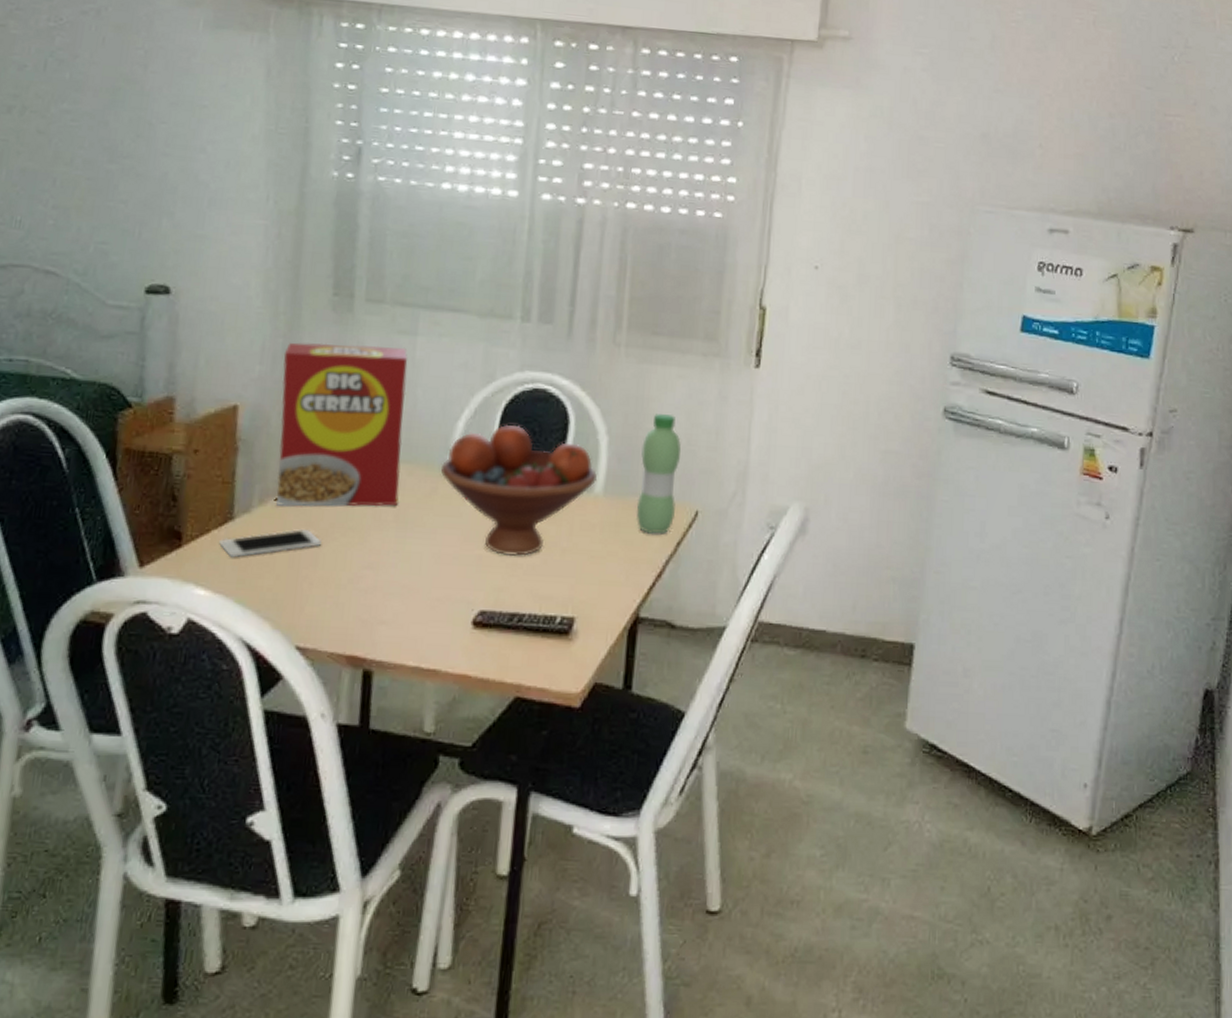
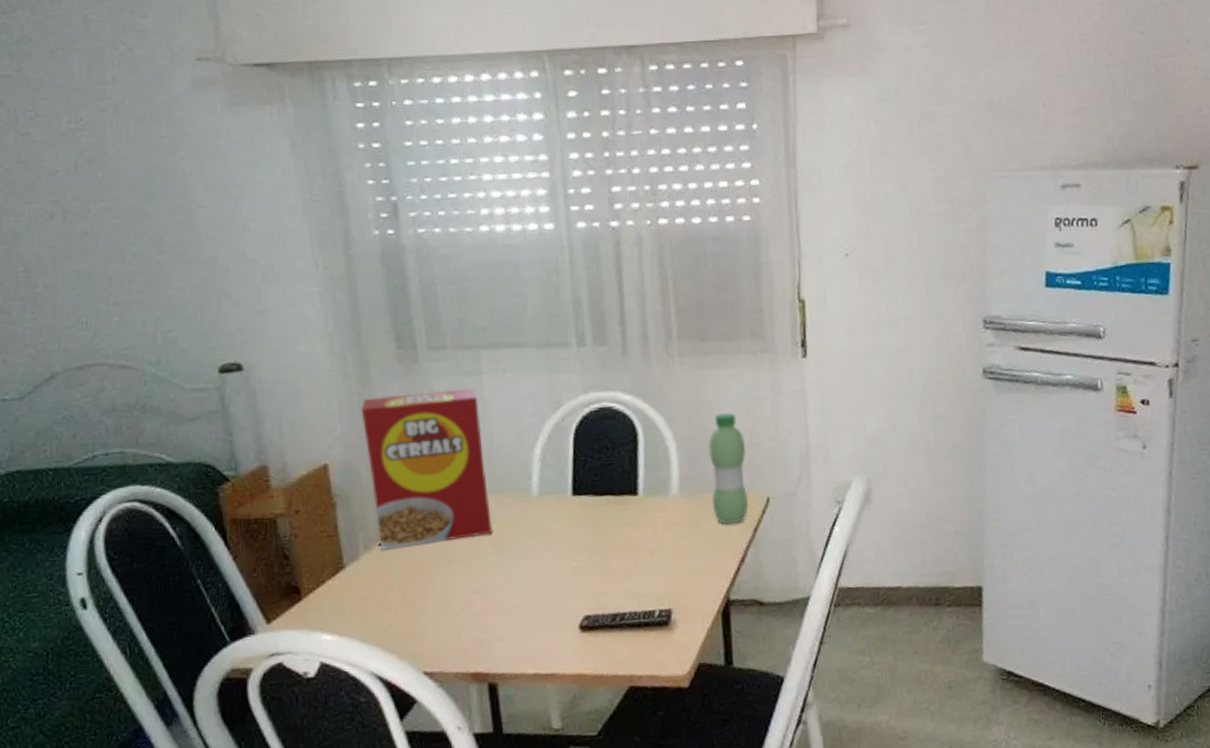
cell phone: present [219,530,321,558] -> none [335,568,429,603]
fruit bowl: present [440,424,597,556] -> none [526,443,671,564]

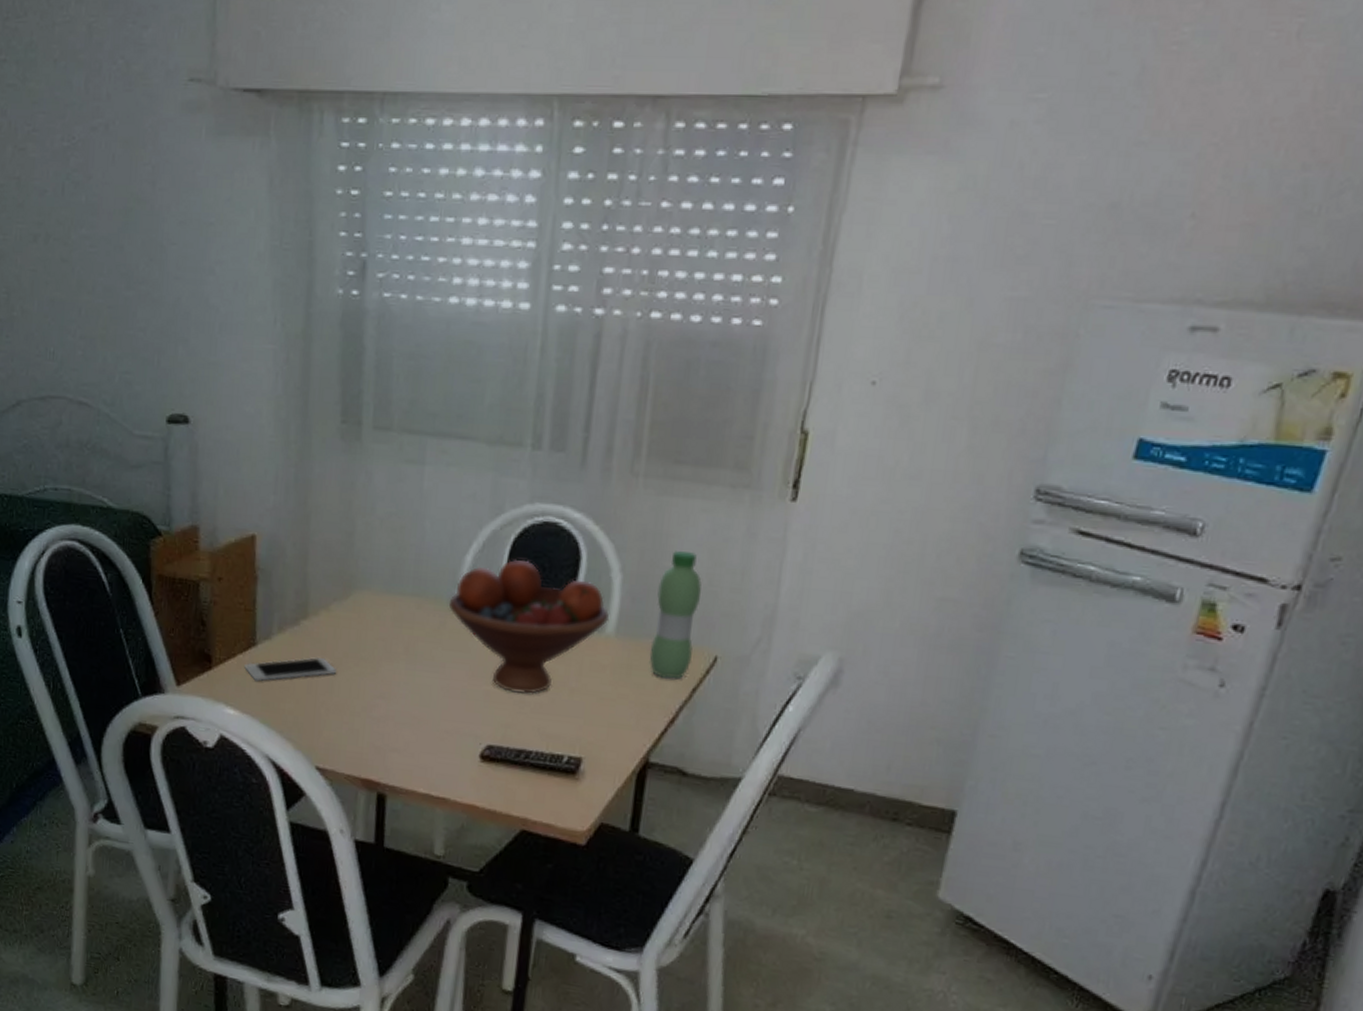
cell phone: none [335,568,429,603] -> present [244,658,336,682]
cereal box: present [360,387,494,550] -> none [294,472,416,639]
fruit bowl: none [526,443,671,564] -> present [448,559,609,694]

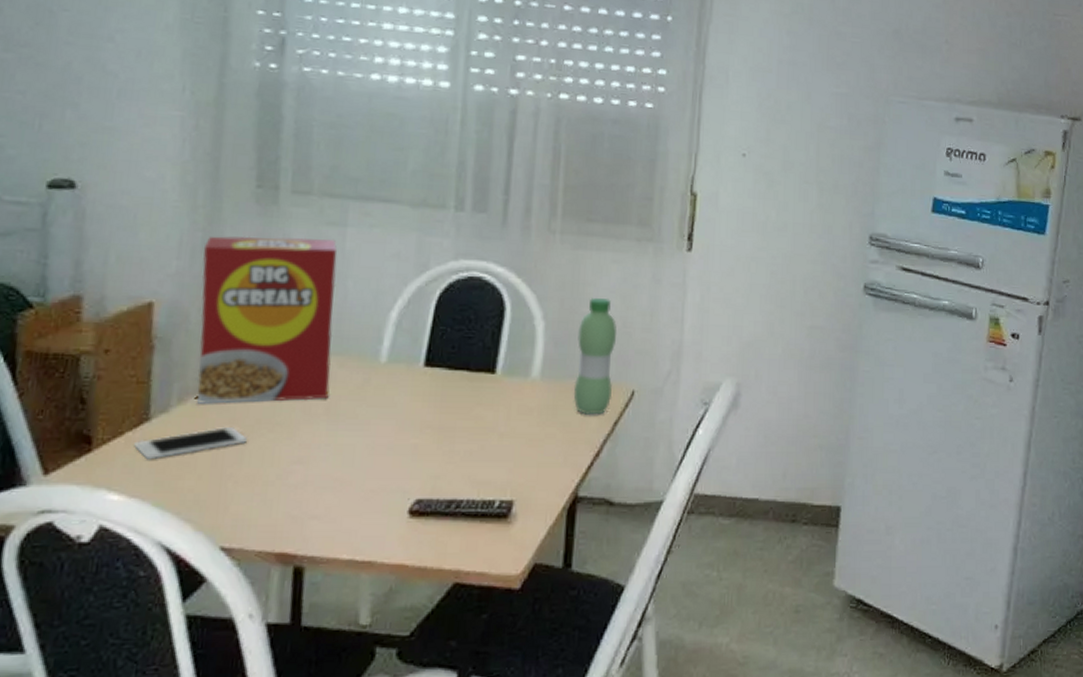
cereal box: none [294,472,416,639] -> present [197,236,338,404]
fruit bowl: present [448,559,609,694] -> none [373,312,534,443]

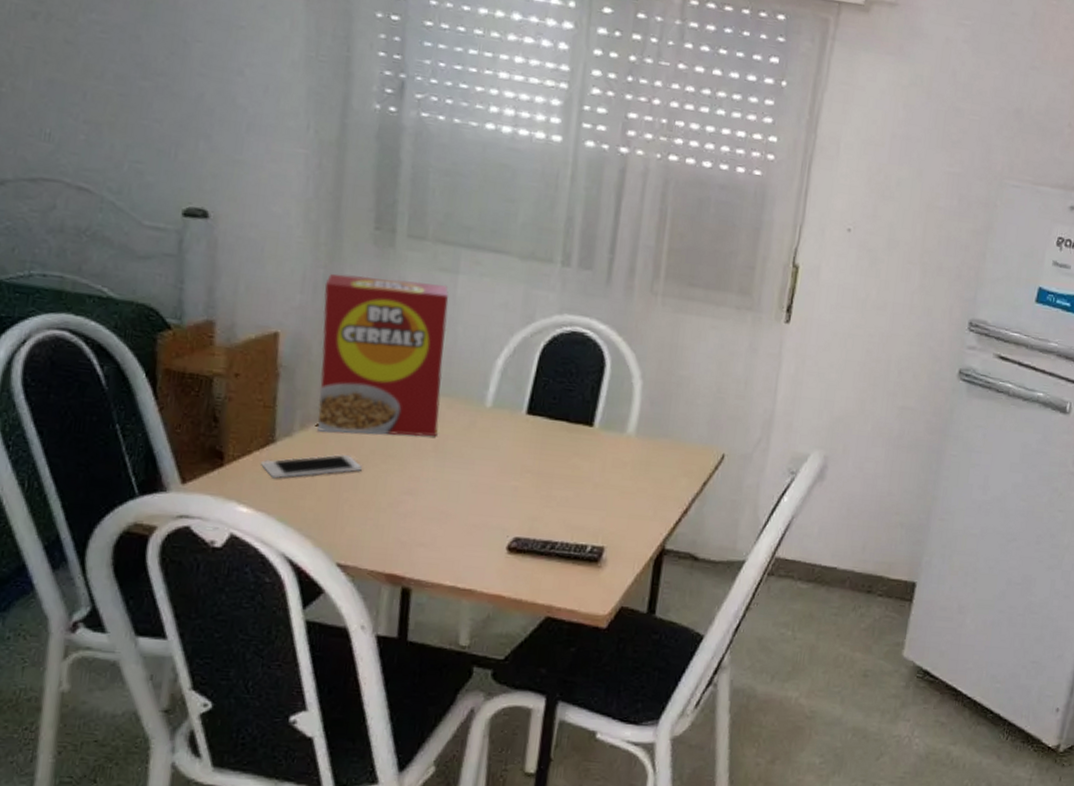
water bottle: present [573,298,617,415] -> none [666,362,712,475]

